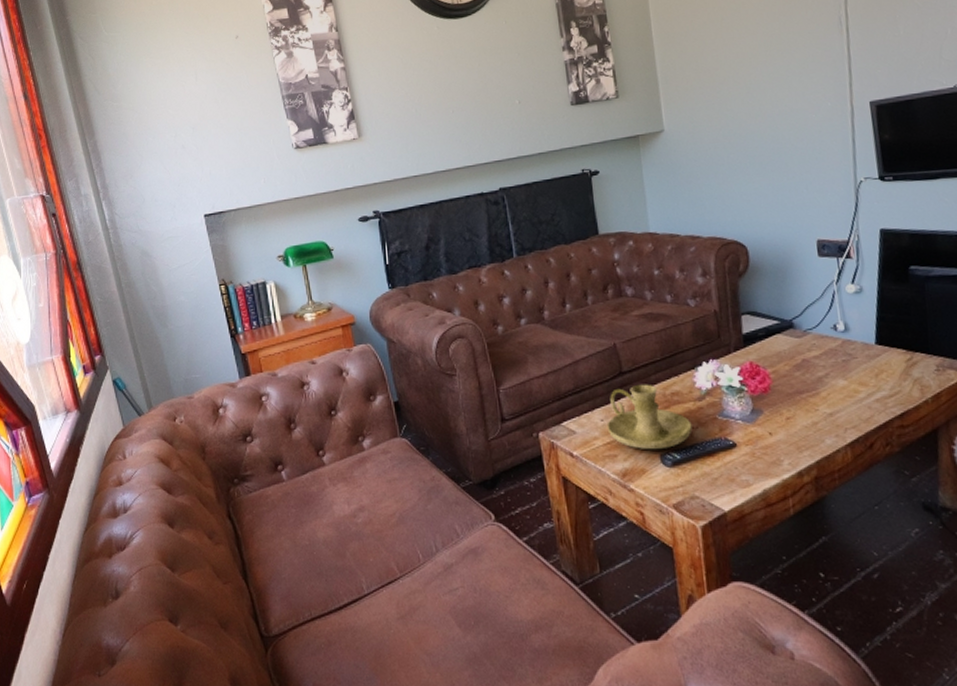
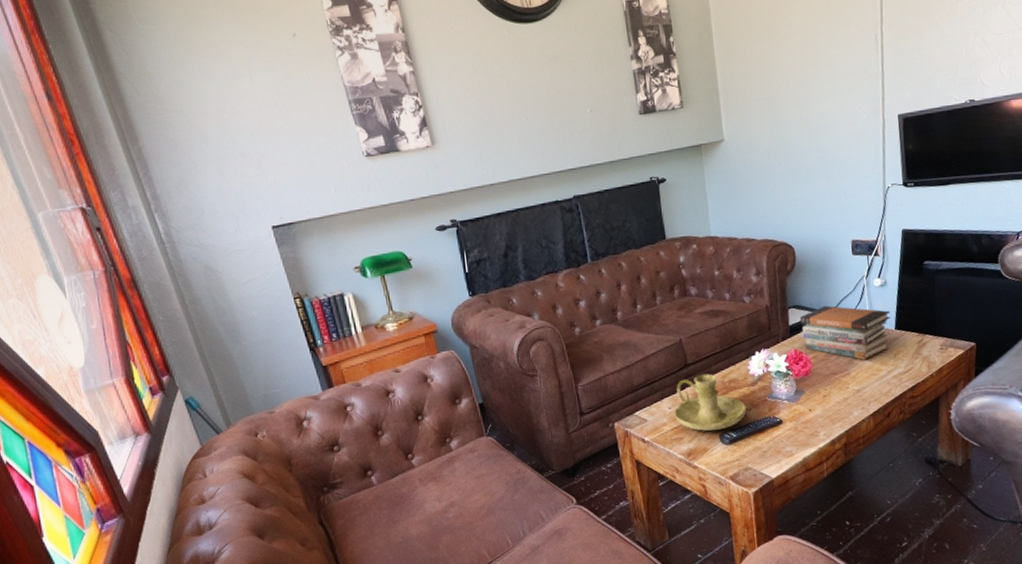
book stack: none [755,313,870,378] -> present [799,306,891,360]

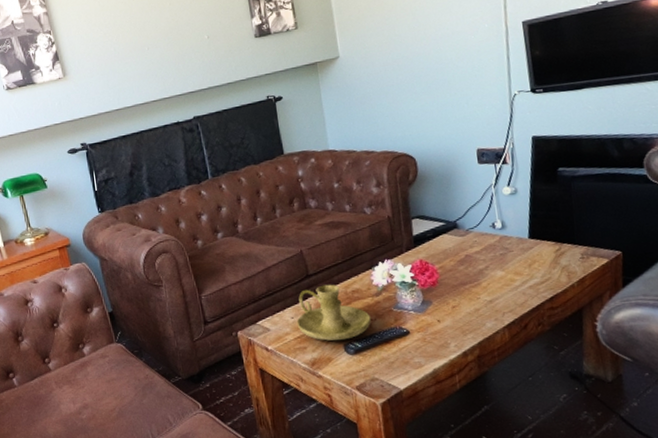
book stack: present [799,306,891,360] -> none [424,215,524,270]

